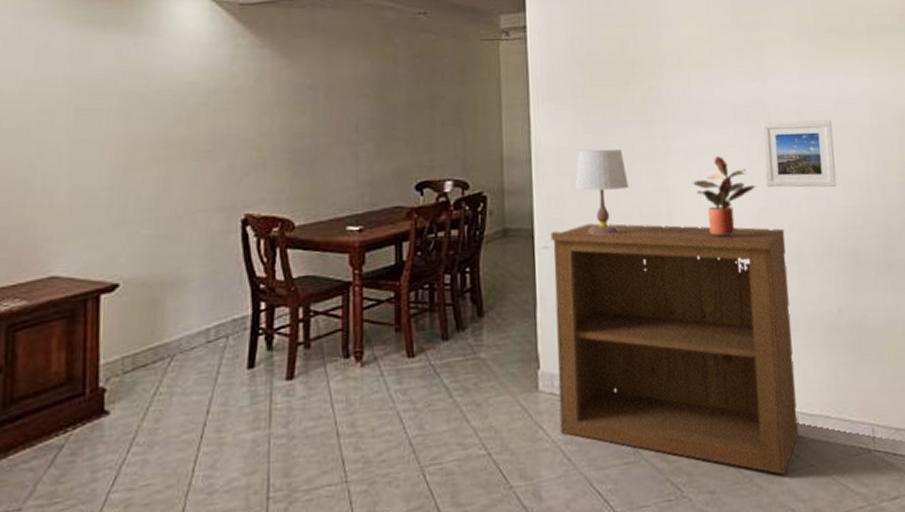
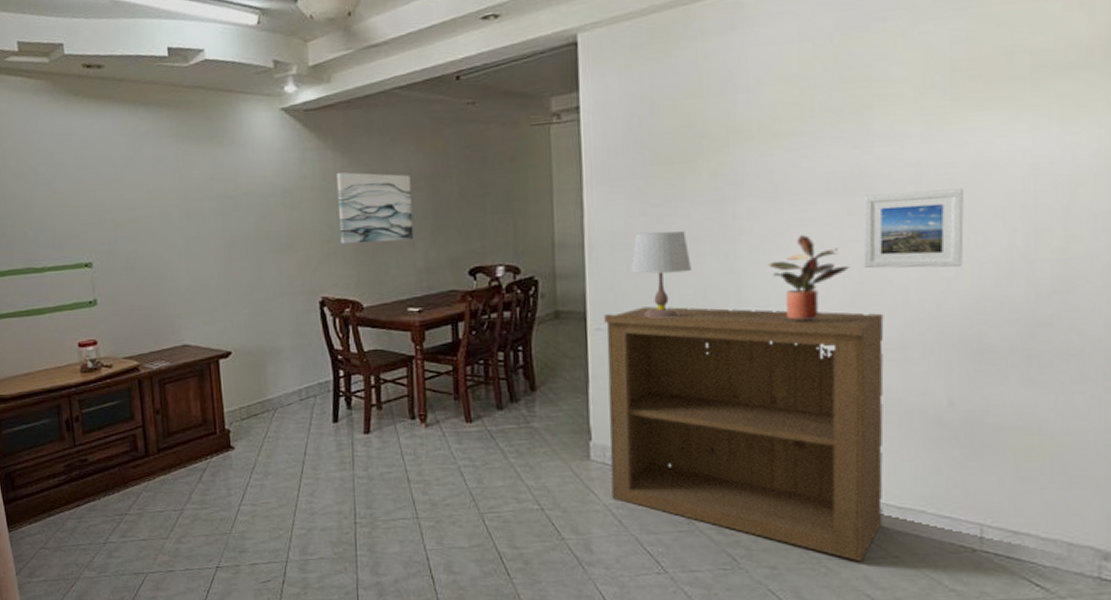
wall art: none [272,73,357,154] -> present [336,172,414,245]

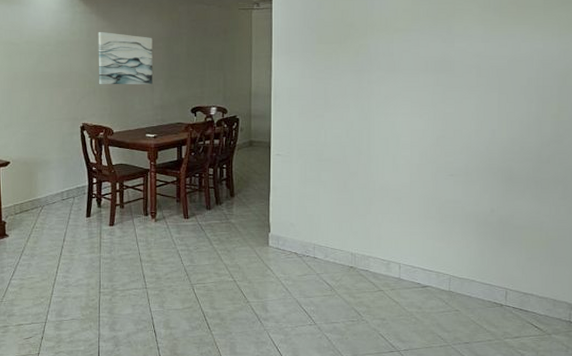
bookshelf: present [604,306,884,561] -> none [282,140,456,314]
table lamp: present [631,230,691,318] -> none [302,89,340,149]
potted plant: present [767,235,851,321] -> none [388,97,438,154]
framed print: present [862,188,964,269] -> none [445,73,504,123]

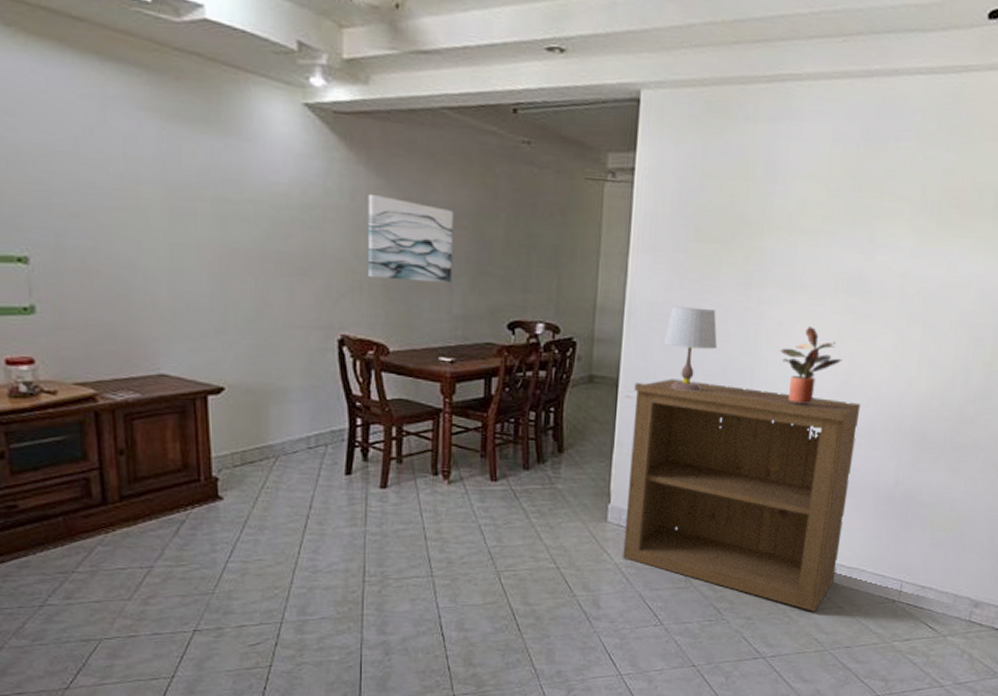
bookshelf: none [282,140,456,314] -> present [623,378,861,611]
table lamp: none [302,89,340,149] -> present [664,306,717,392]
potted plant: none [388,97,438,154] -> present [779,327,843,405]

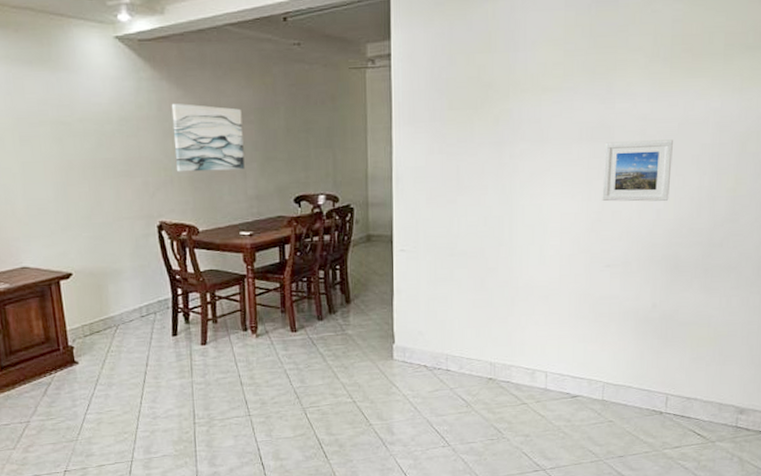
bookshelf: present [623,378,861,611] -> none [407,231,614,426]
table lamp: present [664,306,717,392] -> none [430,167,476,241]
potted plant: present [779,327,843,405] -> none [533,173,593,243]
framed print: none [852,297,933,369] -> present [602,139,673,202]

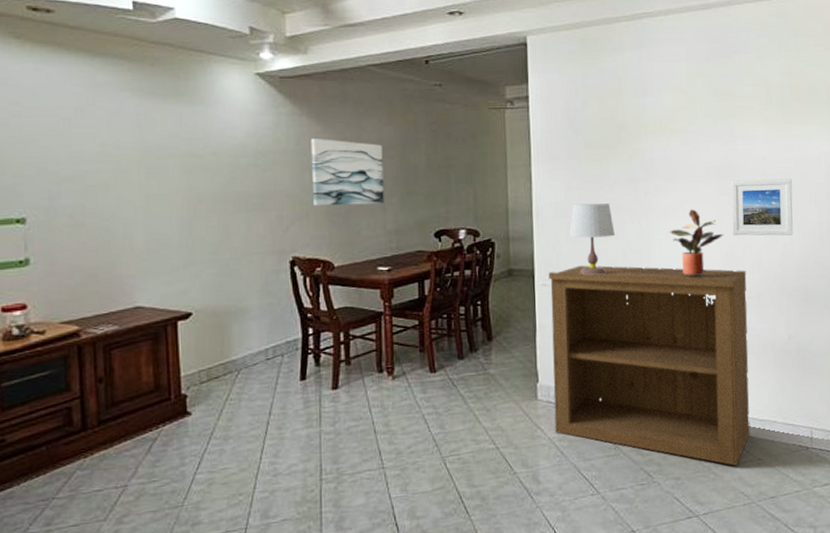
bookshelf: none [407,231,614,426] -> present [548,265,750,466]
table lamp: none [430,167,476,241] -> present [569,202,615,275]
potted plant: none [533,173,593,243] -> present [669,209,724,276]

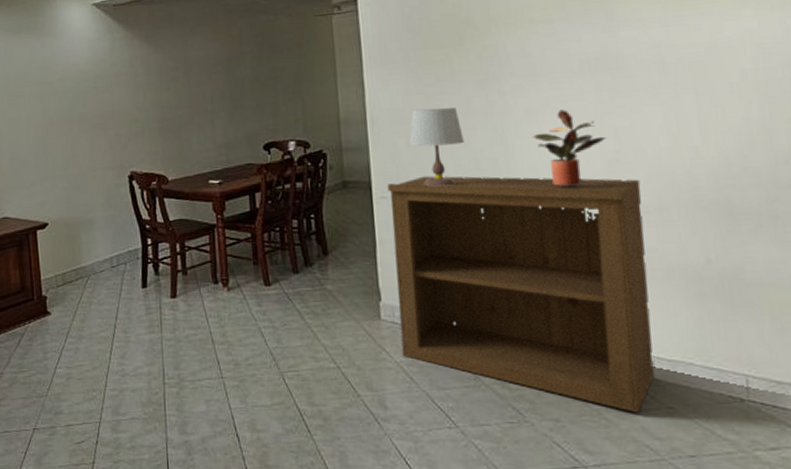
wall art: present [310,137,384,206] -> none [142,59,213,124]
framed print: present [731,178,793,236] -> none [613,66,707,139]

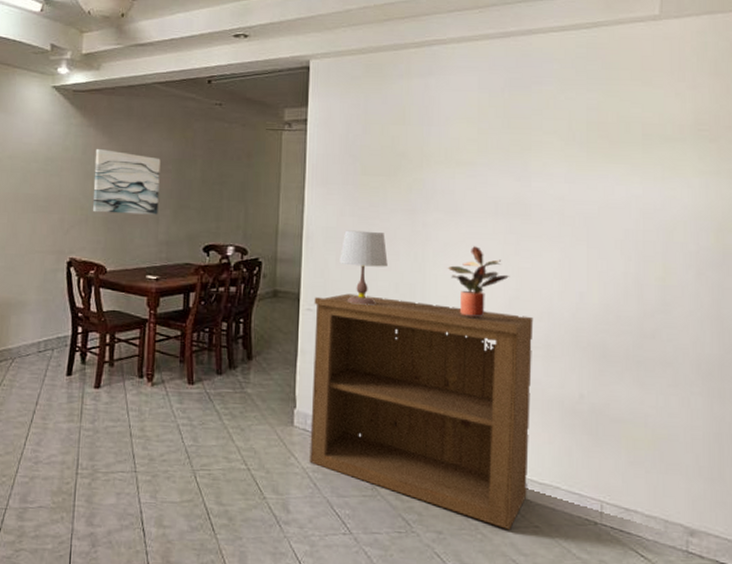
wall art: none [142,59,213,124] -> present [92,148,161,215]

